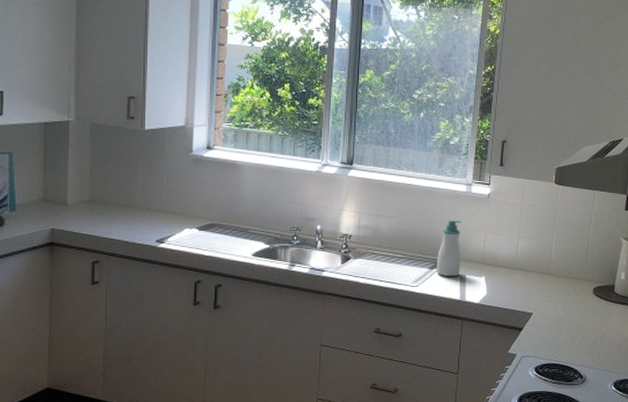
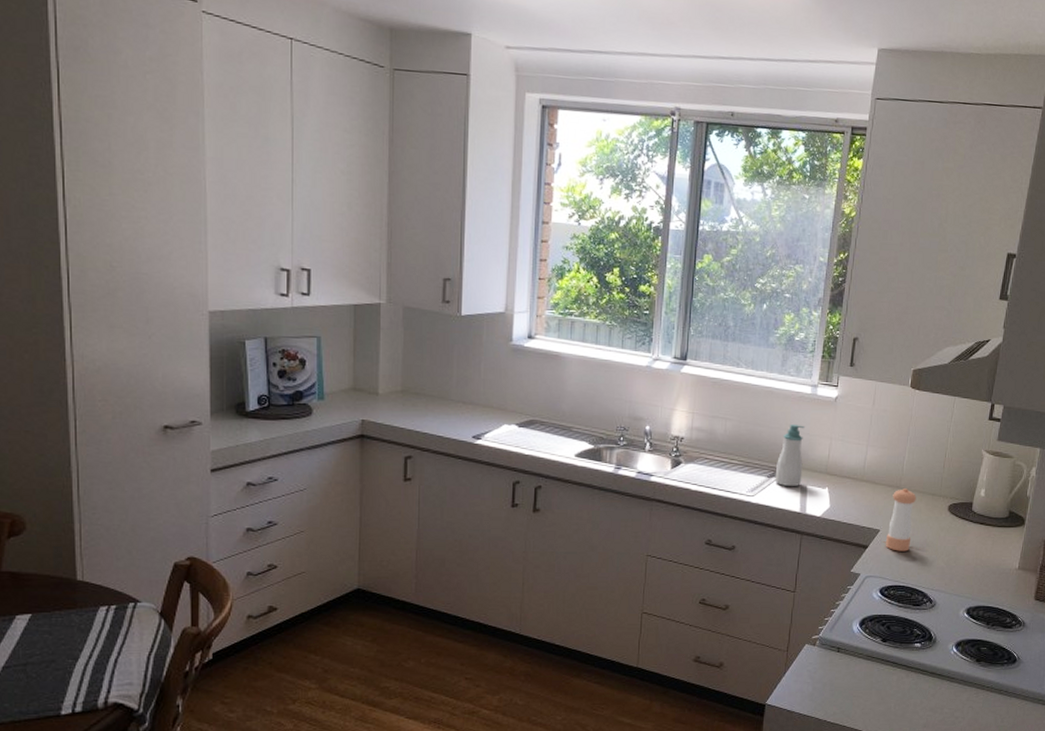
pepper shaker: none [538,274,564,332] -> present [885,487,917,551]

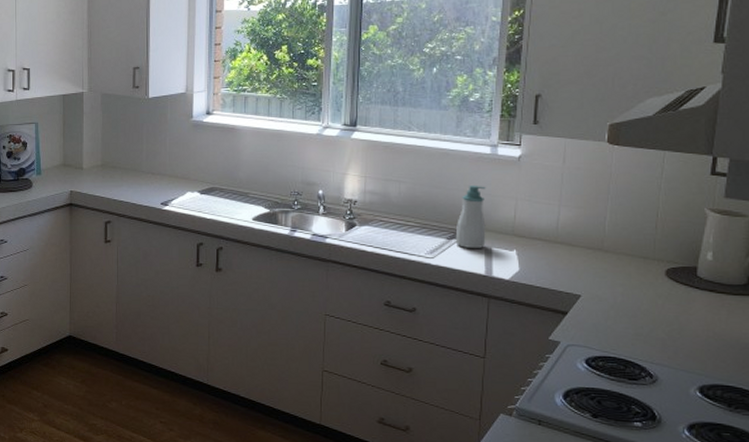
pepper shaker: present [885,487,917,551] -> none [588,250,624,320]

